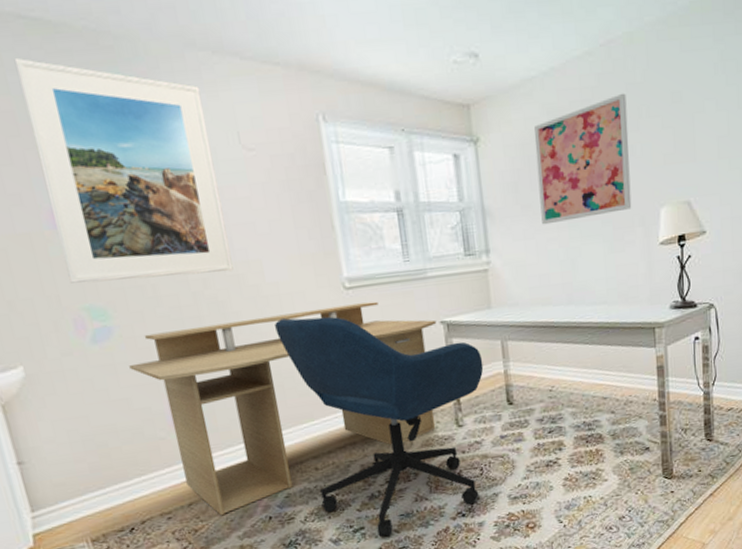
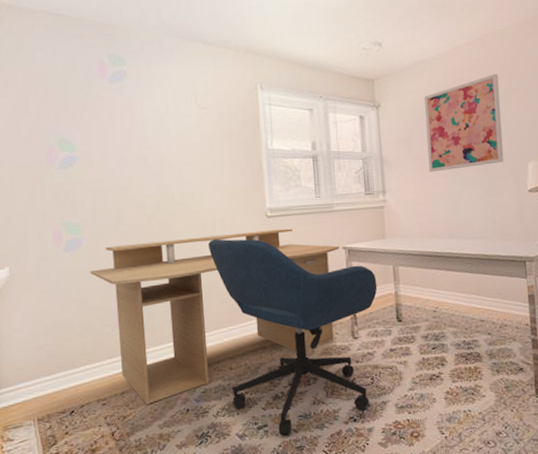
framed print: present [14,57,234,283] -> none [42,40,181,204]

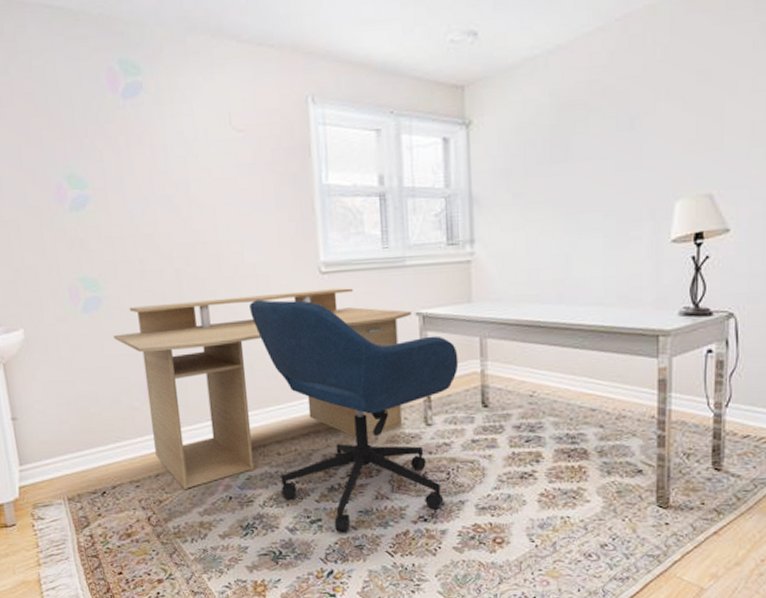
wall art: present [424,73,504,173] -> none [533,72,642,216]

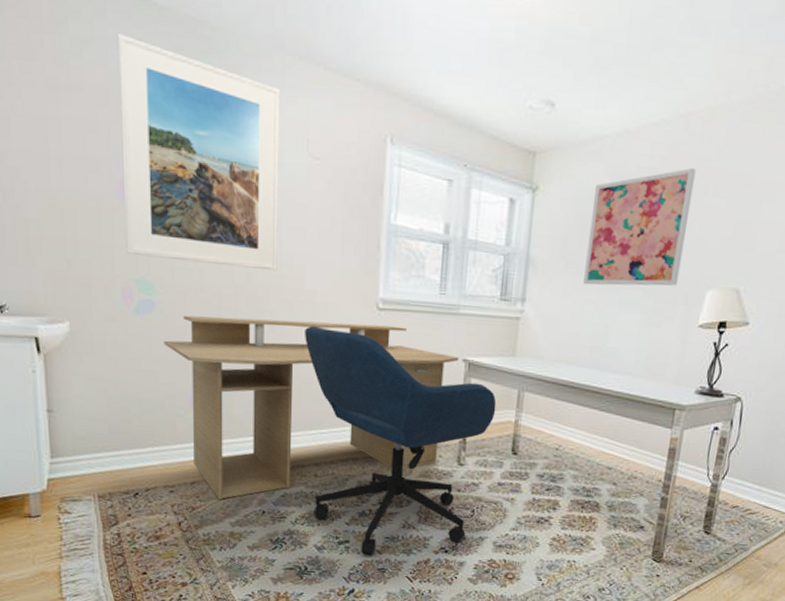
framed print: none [39,44,215,255] -> present [117,32,281,271]
wall art: none [533,72,642,216] -> present [583,167,696,286]

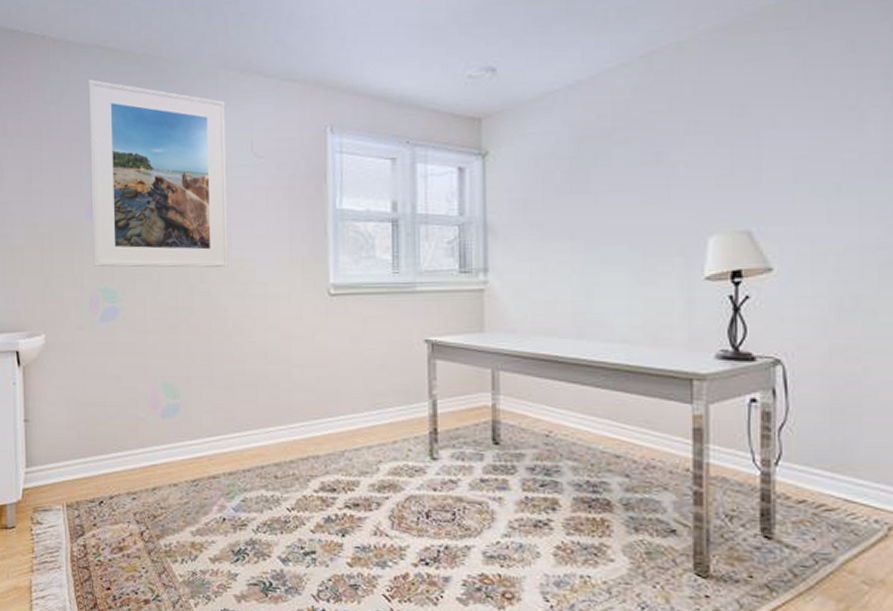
desk: present [164,315,459,501] -> none [126,311,421,507]
office chair: present [305,326,497,555] -> none [258,318,468,569]
wall art: present [583,167,696,286] -> none [551,106,670,246]

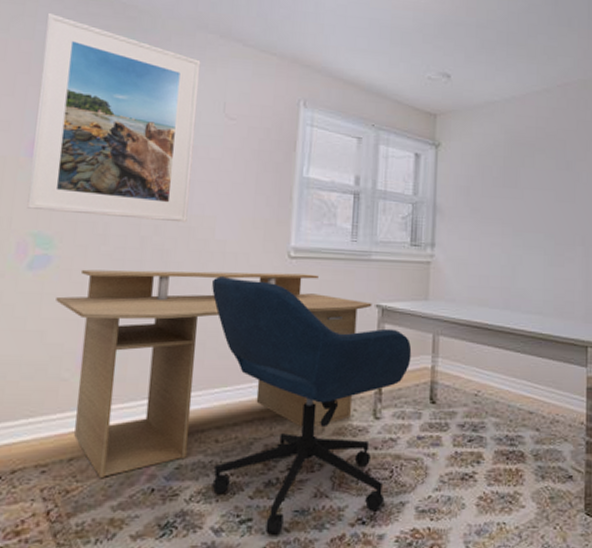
desk: none [126,311,421,507] -> present [56,269,372,479]
office chair: none [258,318,468,569] -> present [212,276,412,535]

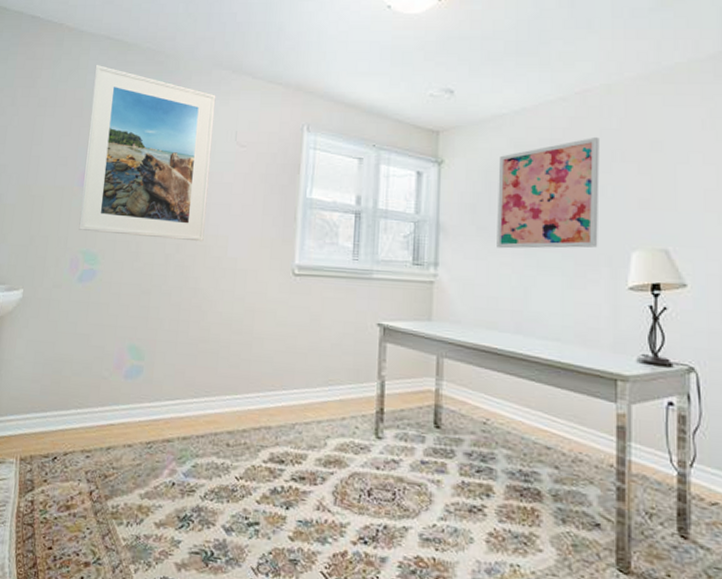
desk: present [56,269,372,479] -> none [99,282,374,469]
office chair: present [212,276,412,535] -> none [223,291,414,542]
wall art: none [488,127,577,230] -> present [497,136,600,249]

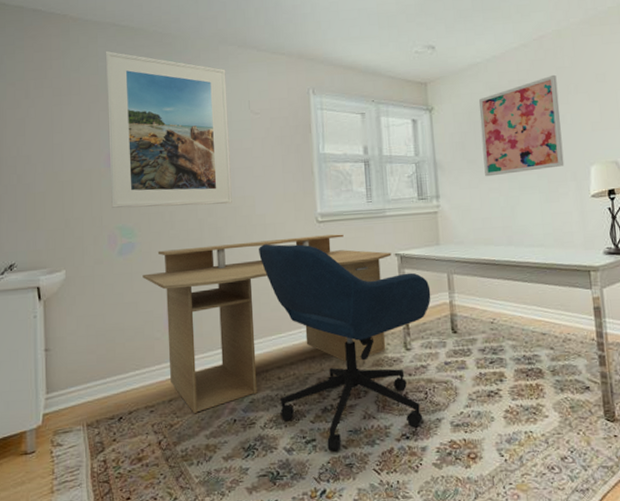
desk: none [99,282,374,469] -> present [142,234,392,414]
office chair: none [223,291,414,542] -> present [259,244,431,451]

